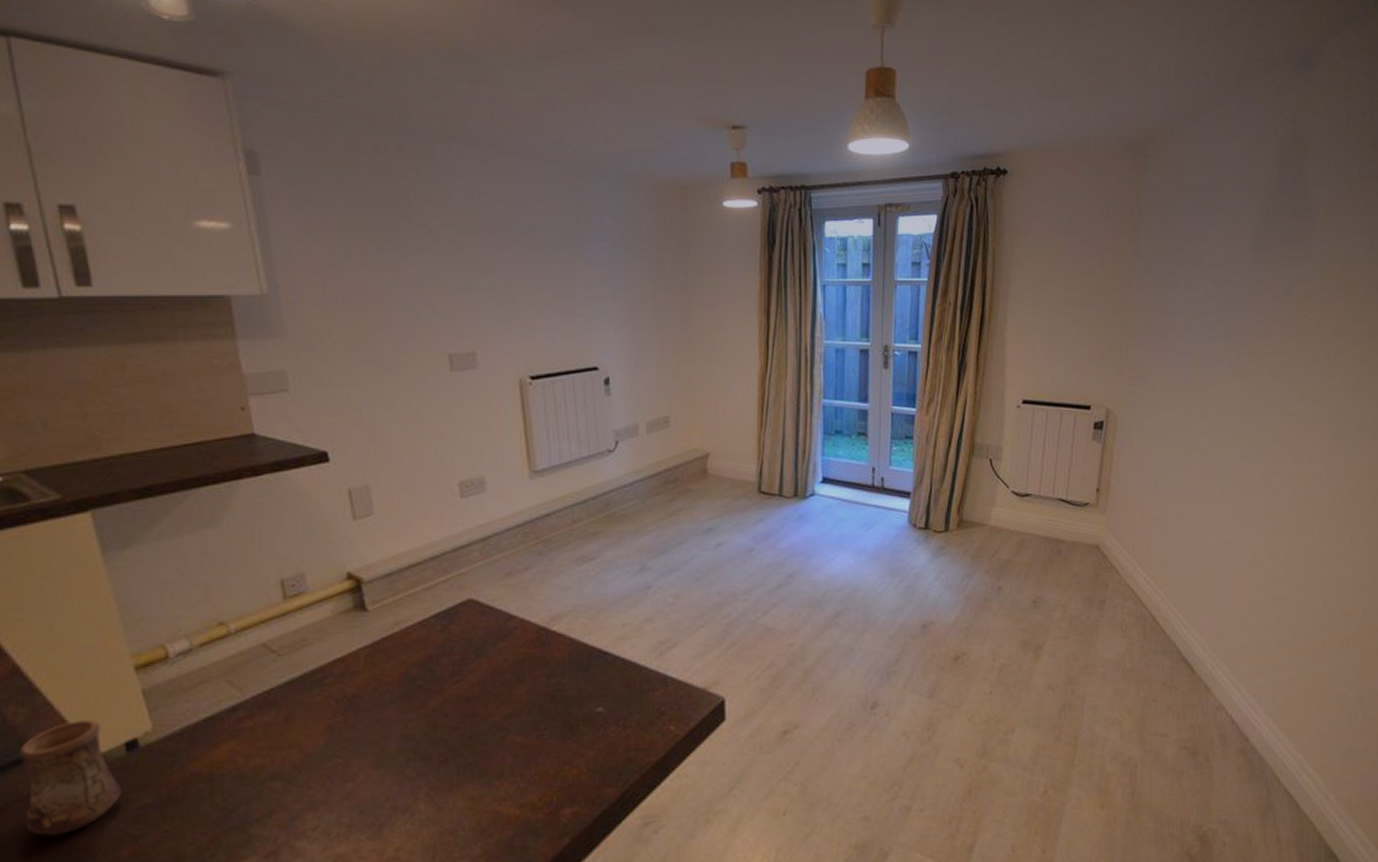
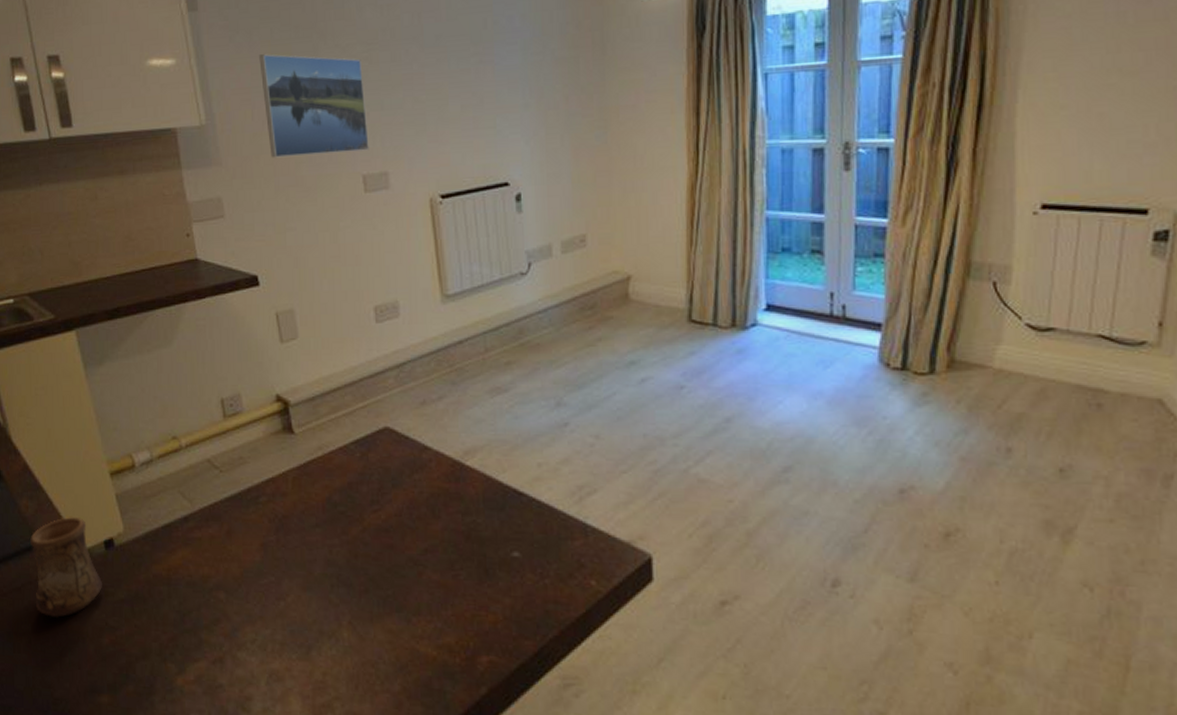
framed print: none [334,227,456,333] -> present [259,54,369,158]

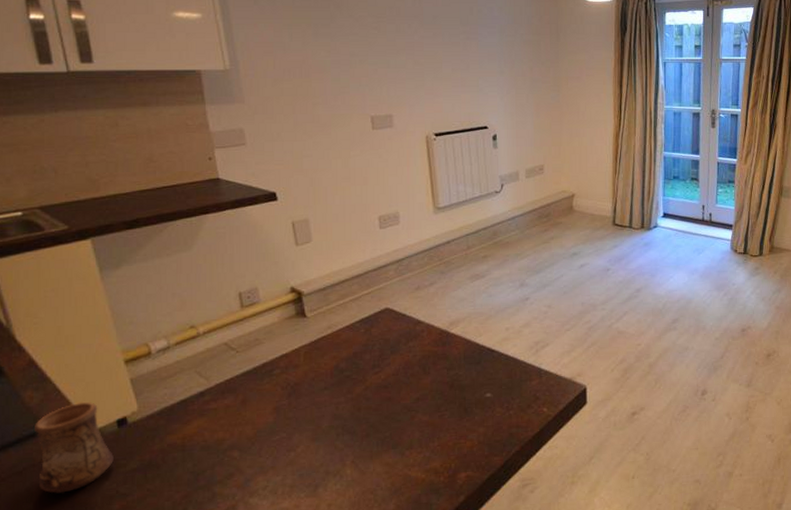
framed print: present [259,54,369,158] -> none [282,17,377,100]

